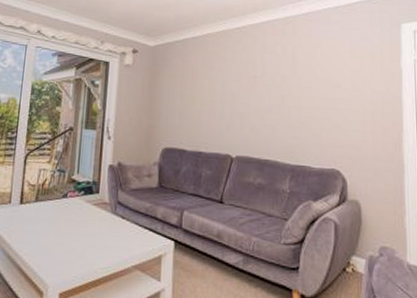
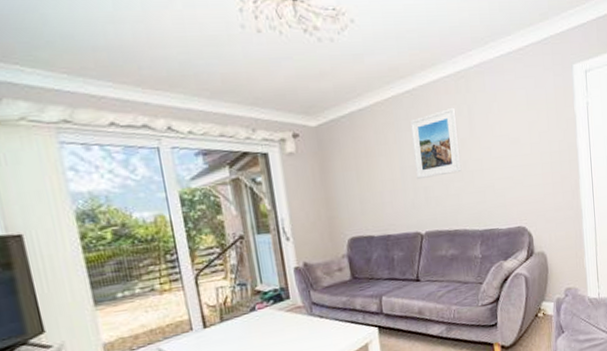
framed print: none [235,46,280,106] -> present [410,107,462,180]

